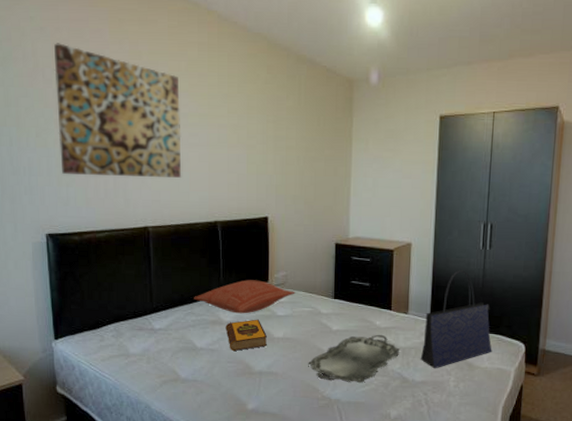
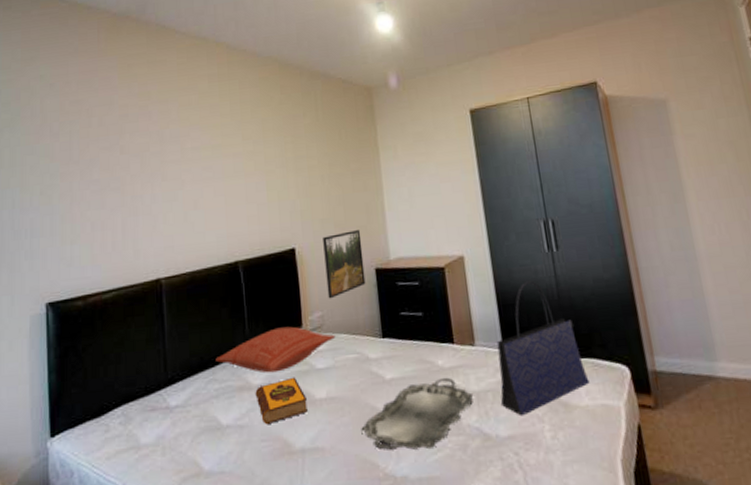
wall art: present [54,43,182,178] -> none [62,96,197,232]
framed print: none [292,209,327,263] -> present [323,230,366,299]

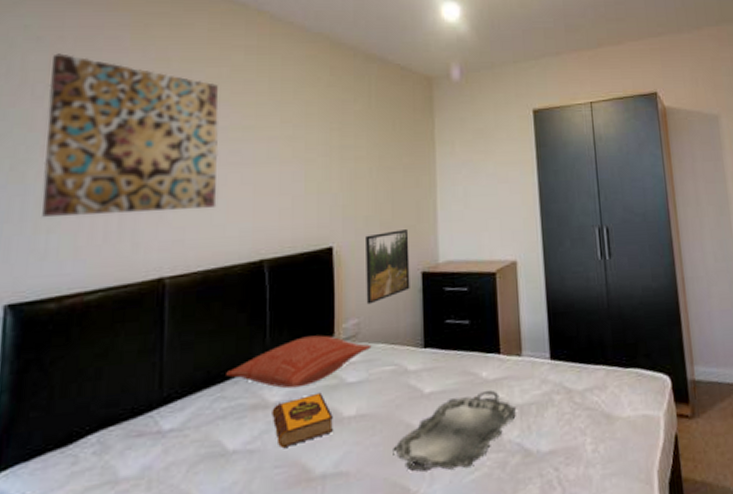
wall art: none [62,96,197,232] -> present [42,53,219,218]
tote bag: present [496,281,590,417] -> none [544,288,633,430]

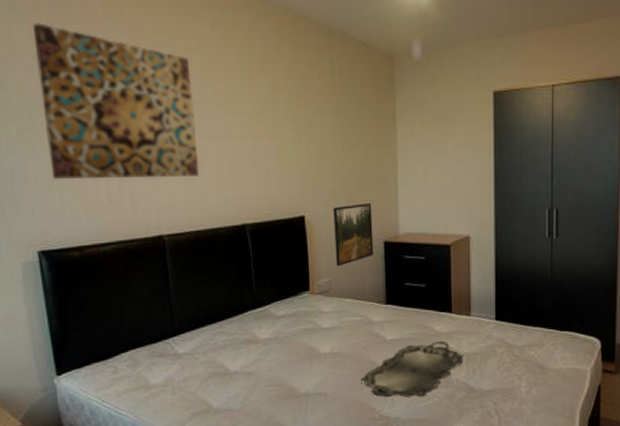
pillow: present [226,335,372,389] -> none [223,289,342,329]
hardback book: present [272,392,334,449] -> none [262,334,313,373]

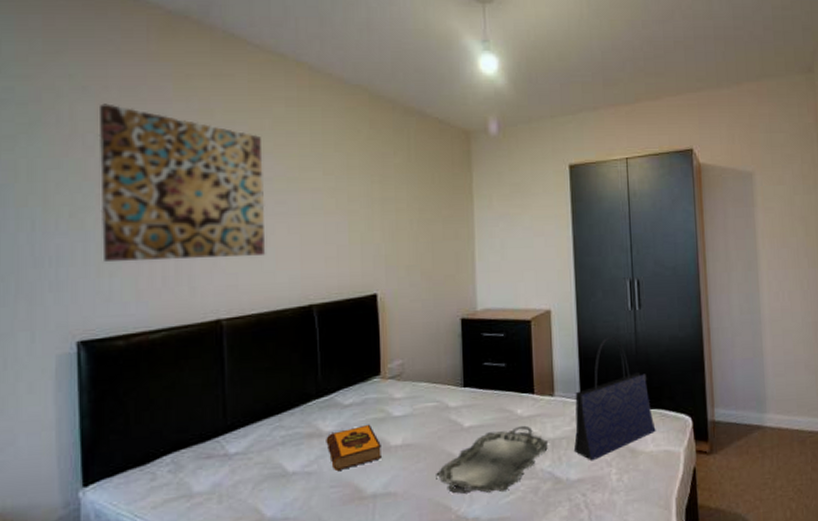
hardback book: none [262,334,313,373] -> present [326,424,383,472]
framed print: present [333,203,374,267] -> none [408,279,450,347]
tote bag: none [487,263,565,375] -> present [573,336,656,461]

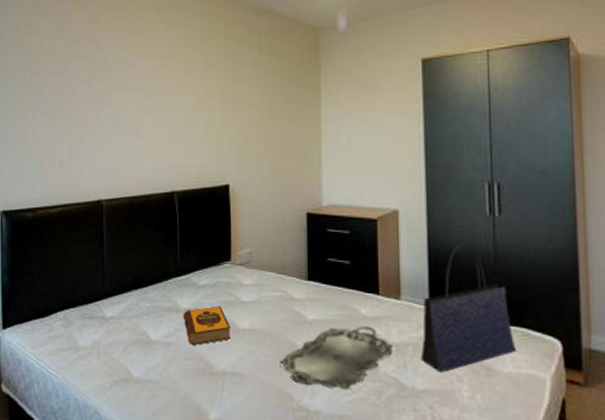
wall art: present [98,103,266,263] -> none [17,17,137,148]

